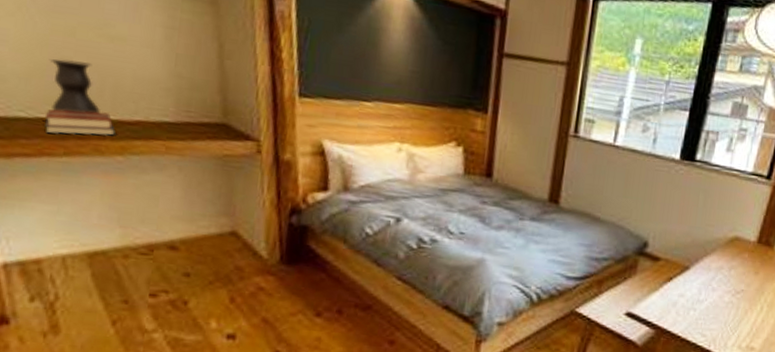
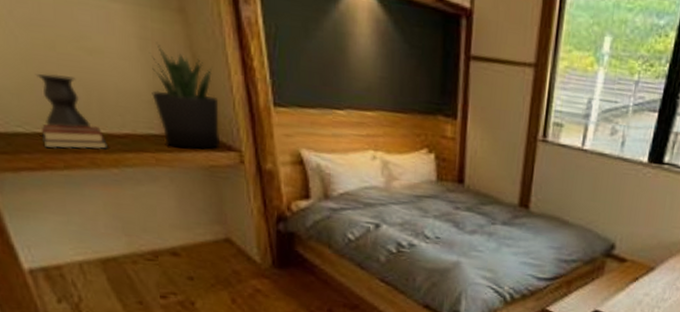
planter: none [171,31,242,139] -> present [149,42,221,150]

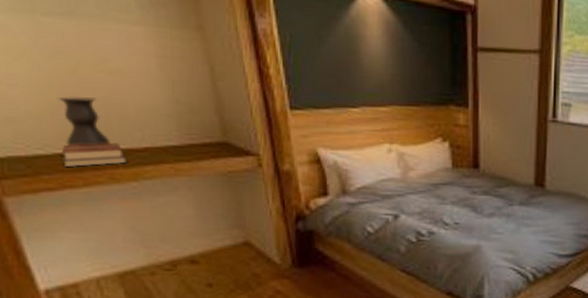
planter: present [149,42,221,150] -> none [168,58,239,157]

